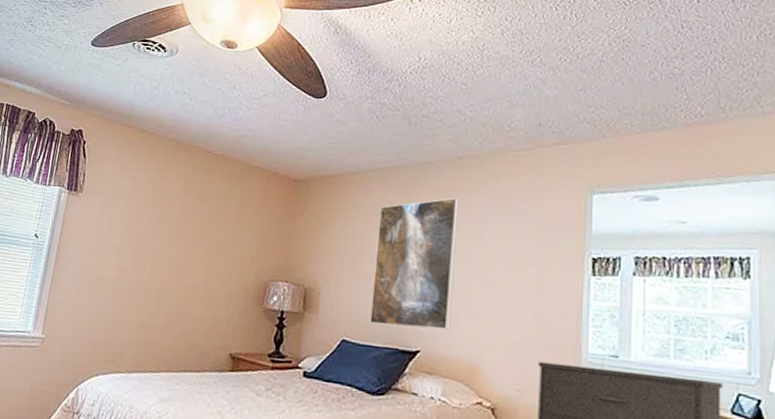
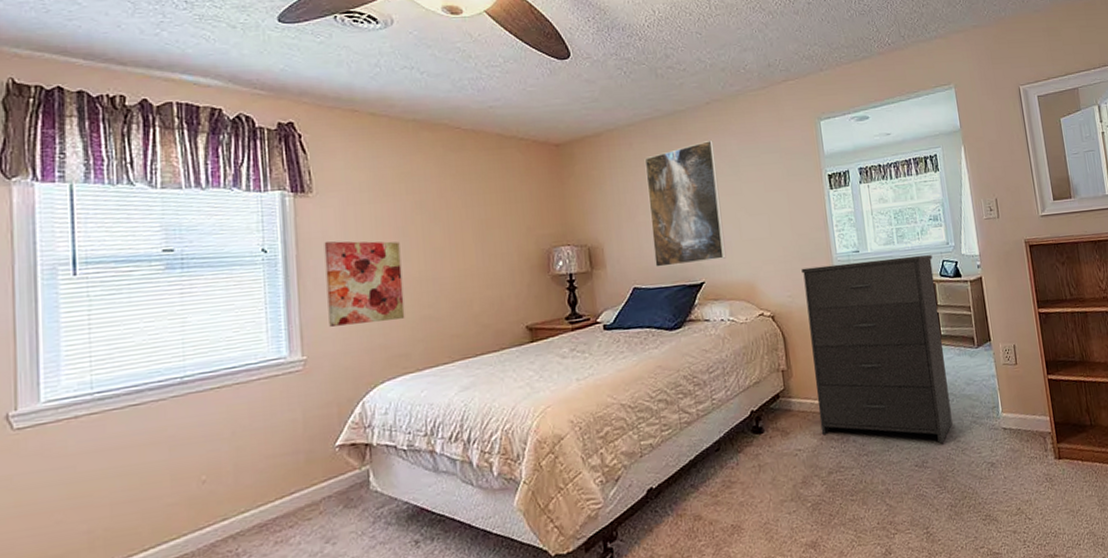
wall art: none [68,237,139,320] -> present [324,241,405,327]

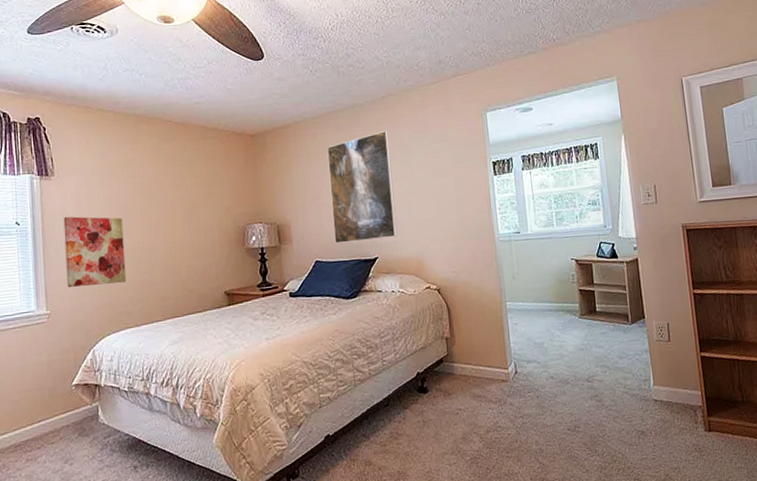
dresser: present [801,255,953,444] -> none [466,237,605,411]

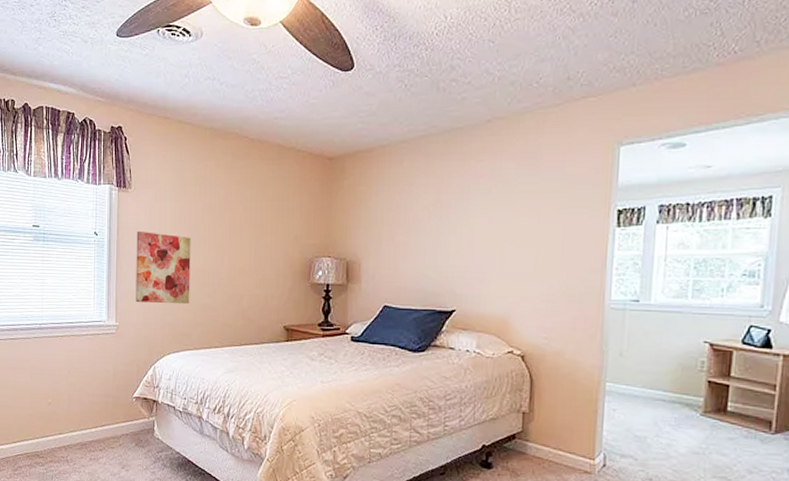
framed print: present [326,131,398,244] -> none [408,162,488,290]

